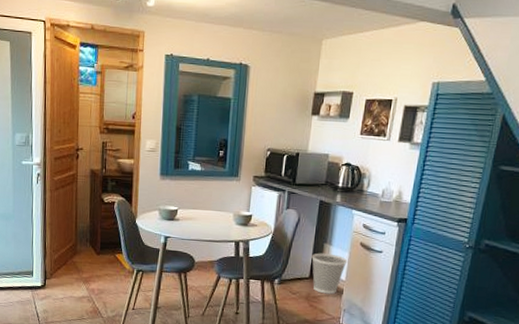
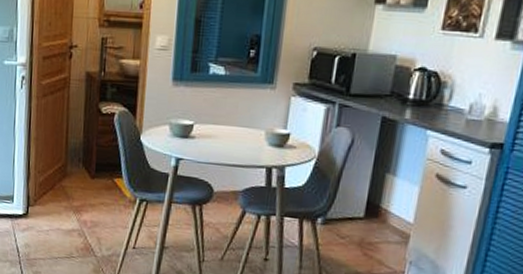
wastebasket: present [311,253,348,294] -> none [368,185,418,241]

